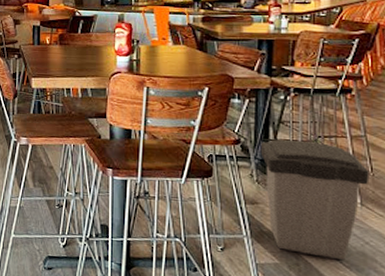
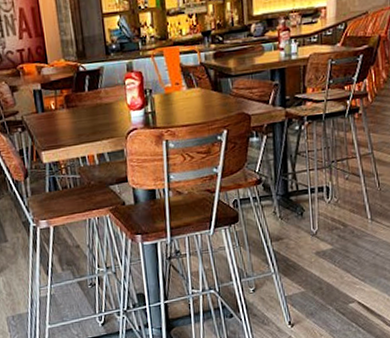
trash can: present [260,139,370,261] -> none [280,167,377,278]

